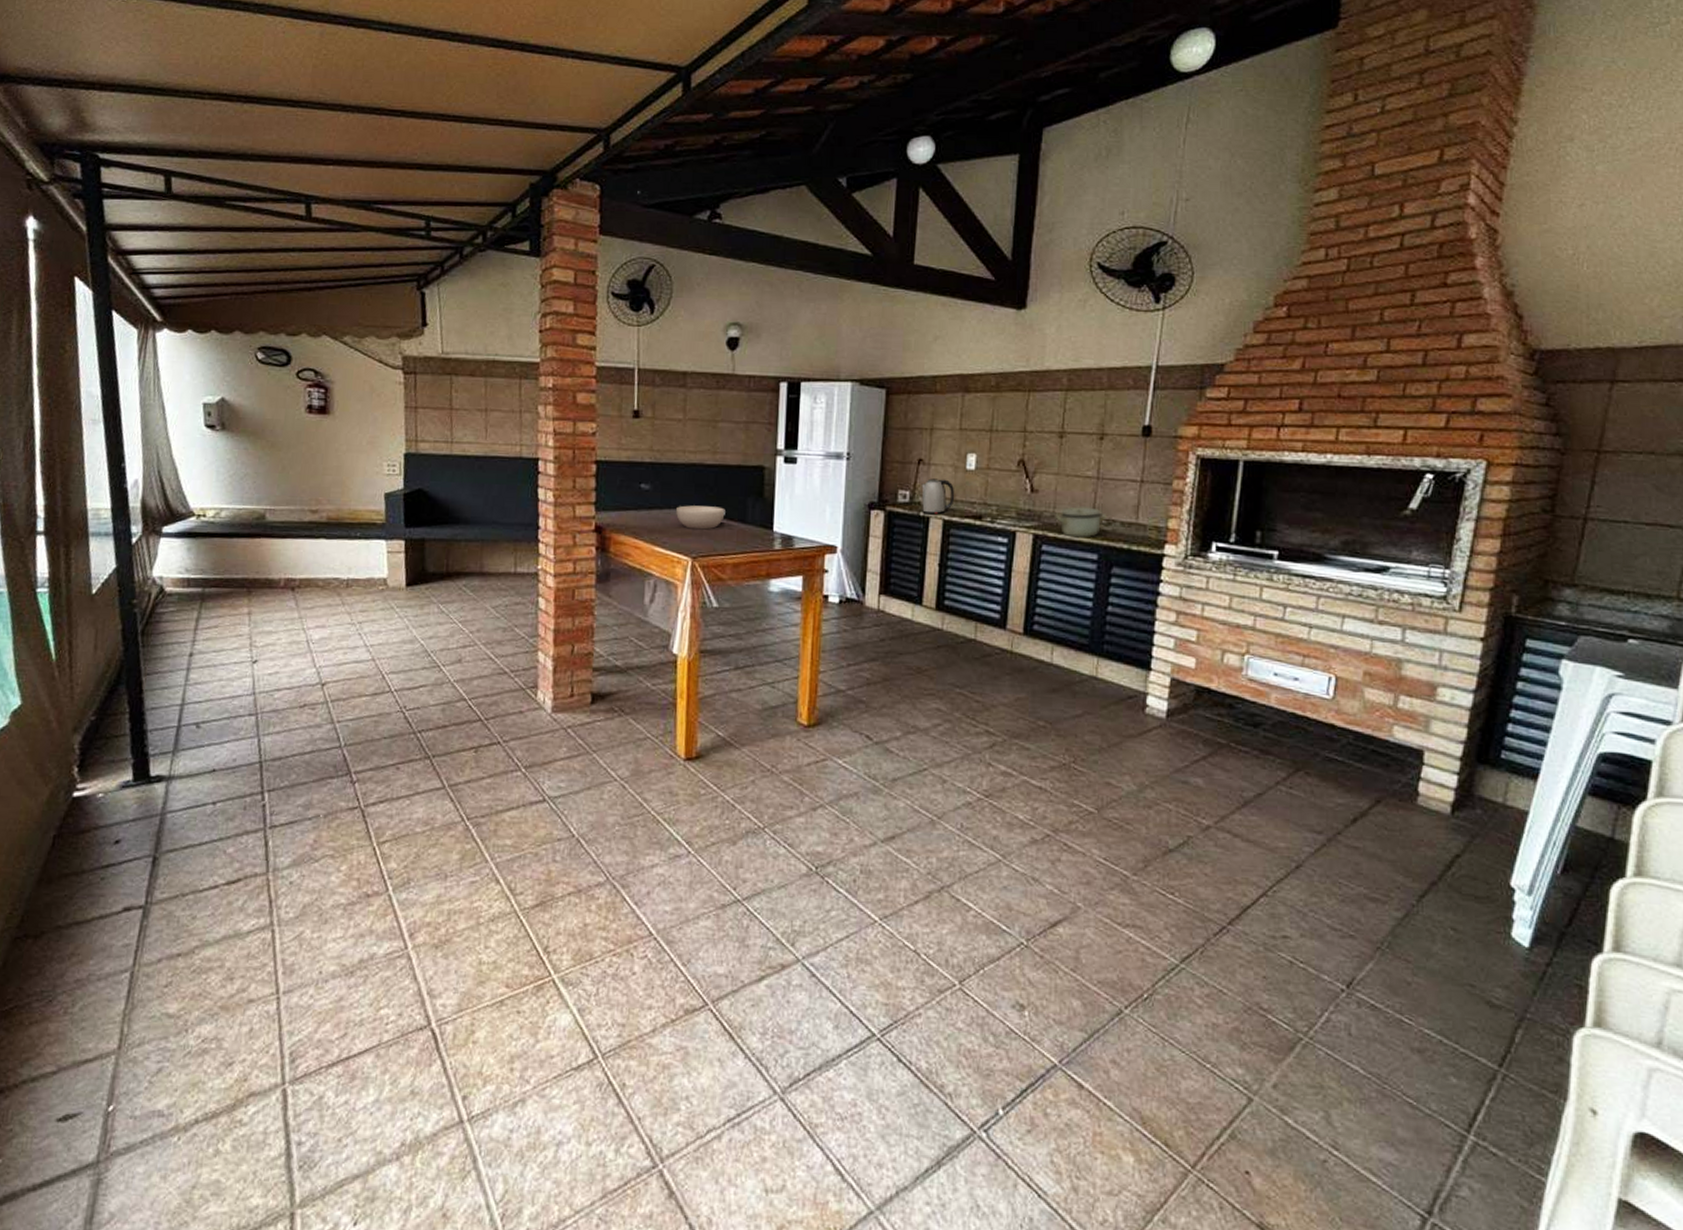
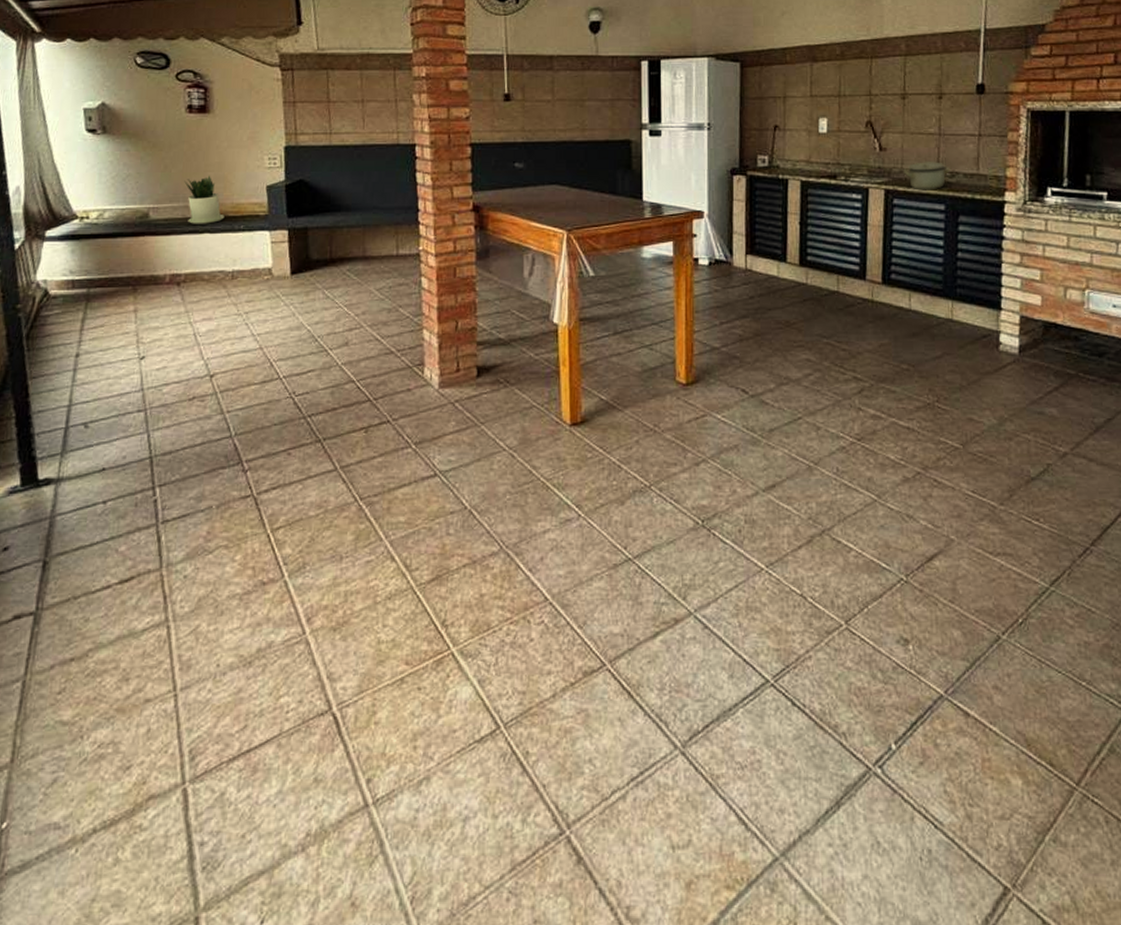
planter: none [302,479,341,530] -> present [184,175,225,224]
bowl: present [675,505,726,530] -> none [549,181,596,203]
kettle: present [921,478,955,516] -> none [779,143,811,178]

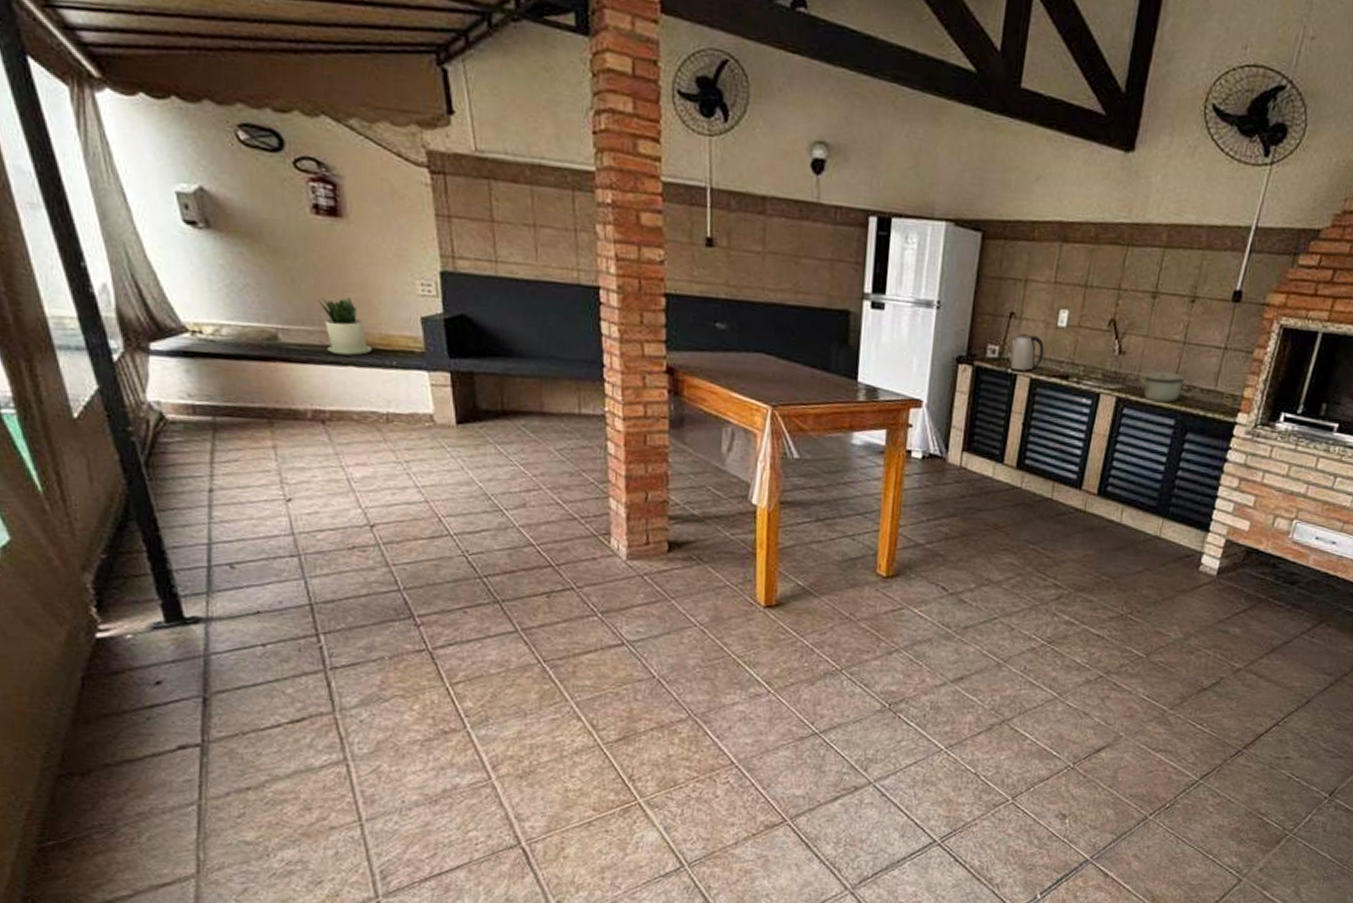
kettle: none [779,143,811,178] -> present [1010,334,1044,374]

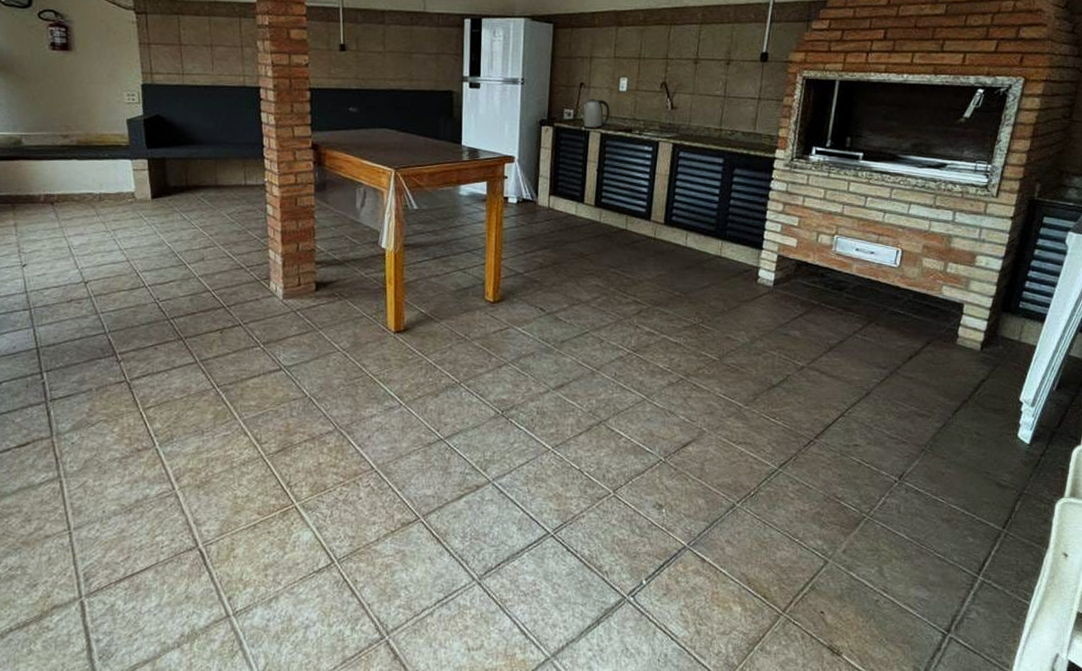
planter: present [318,296,372,356] -> none [52,107,90,152]
saucepan: present [1138,371,1190,403] -> none [689,120,732,146]

